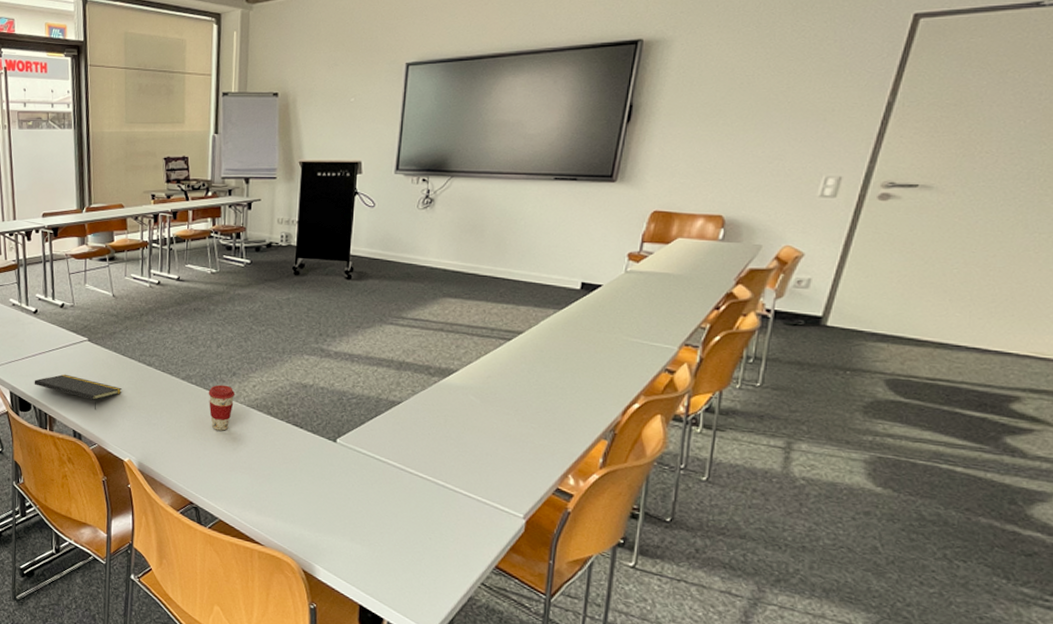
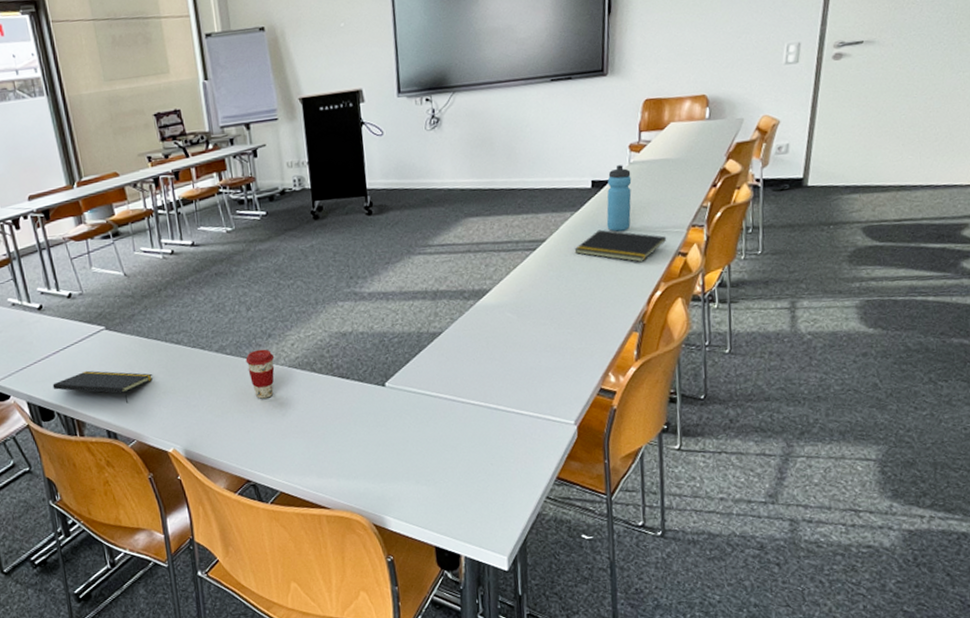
notepad: none [552,332,655,371] -> present [574,229,667,262]
water bottle: none [590,272,626,337] -> present [606,165,632,232]

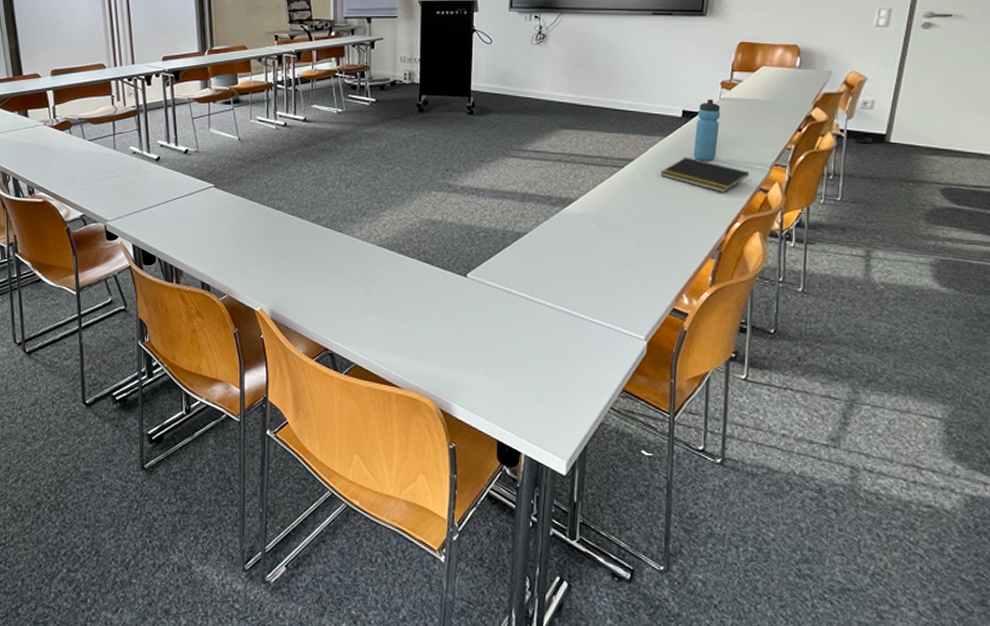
notepad: present [52,370,153,404] -> none [158,223,252,259]
coffee cup: present [245,349,275,399] -> none [339,225,366,273]

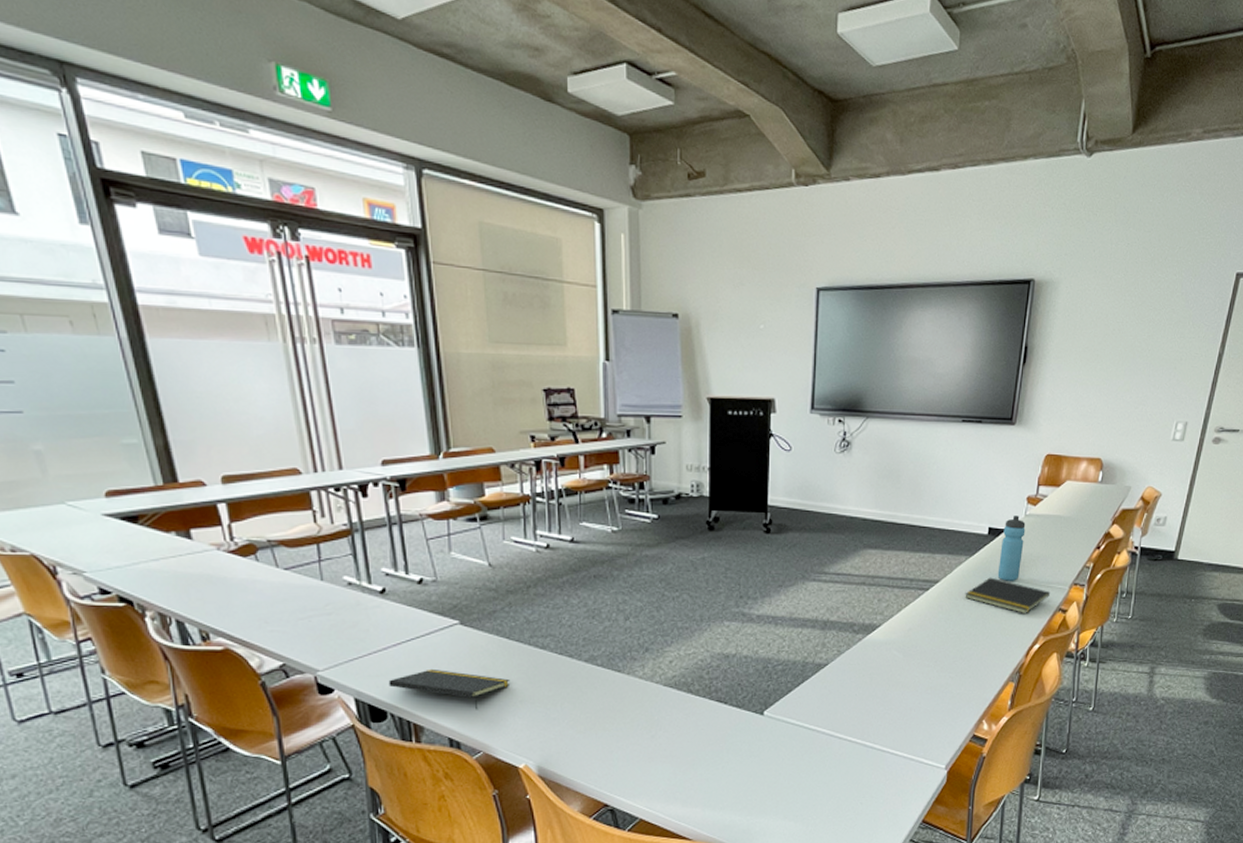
notepad: none [158,223,252,259] -> present [388,668,511,710]

